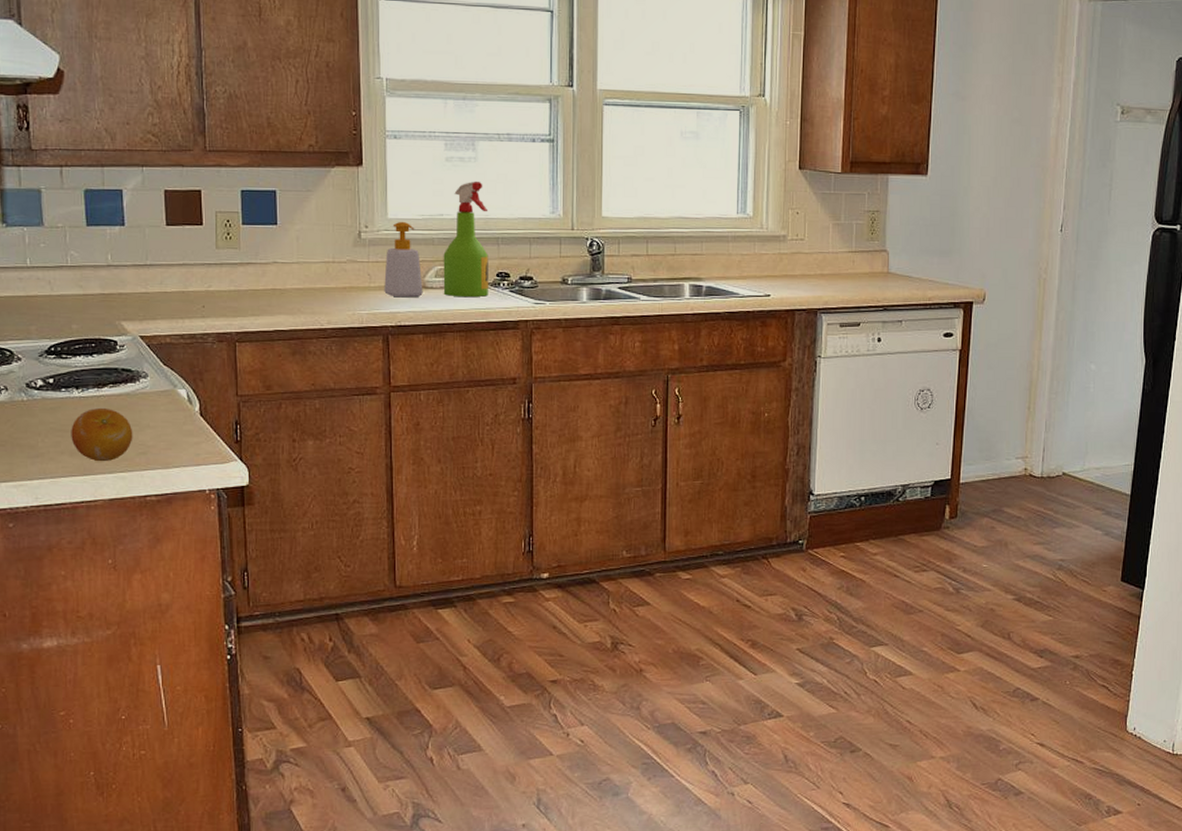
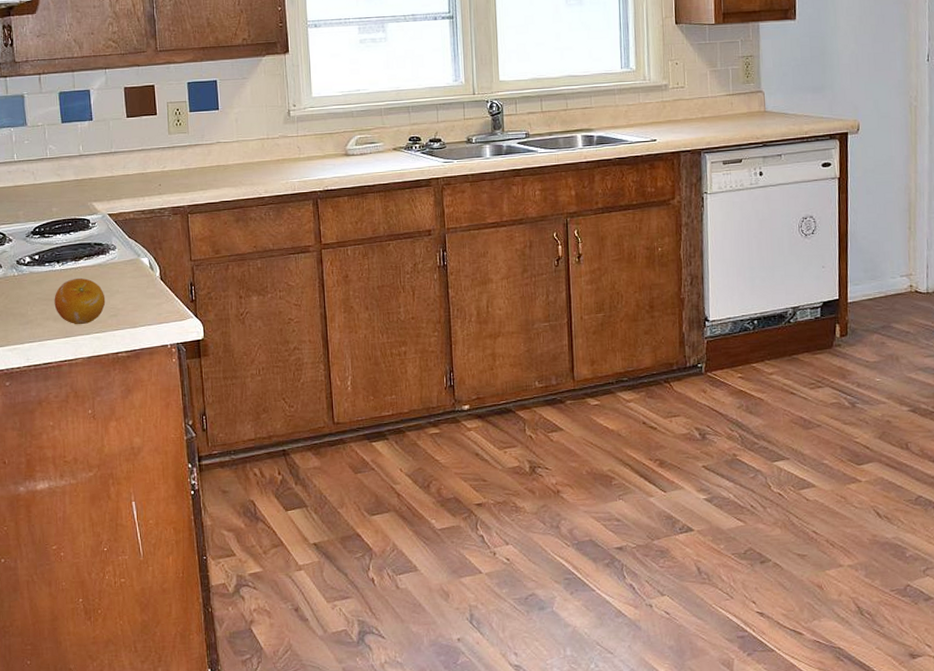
soap bottle: present [384,221,423,298] -> none [312,98,346,166]
spray bottle: present [443,182,489,297] -> none [362,59,403,161]

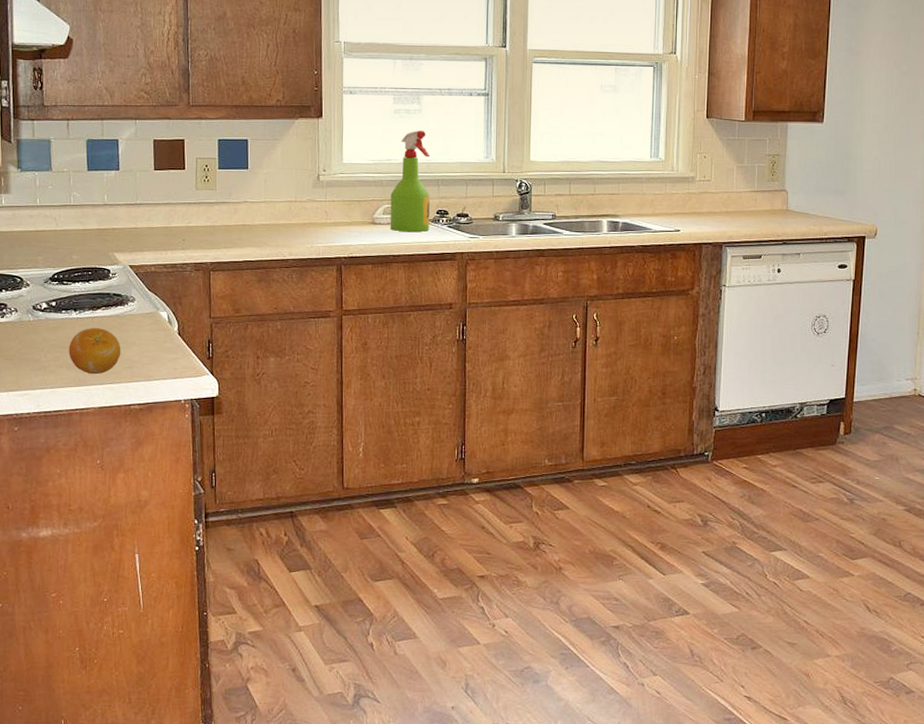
spray bottle: none [362,59,403,161] -> present [390,131,431,232]

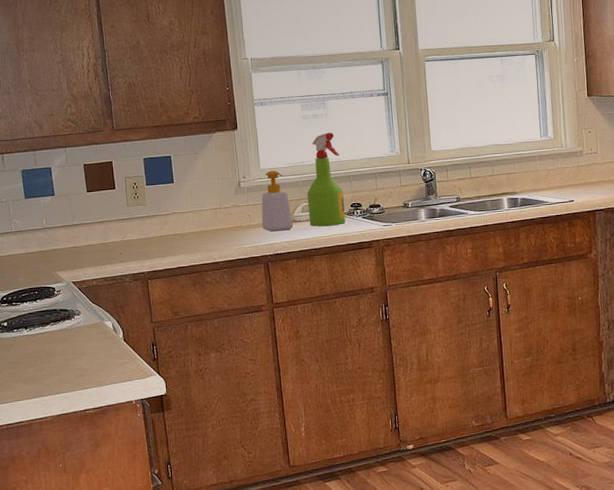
fruit: present [69,327,121,375] -> none [23,341,73,386]
soap bottle: none [339,165,372,233] -> present [261,170,293,232]

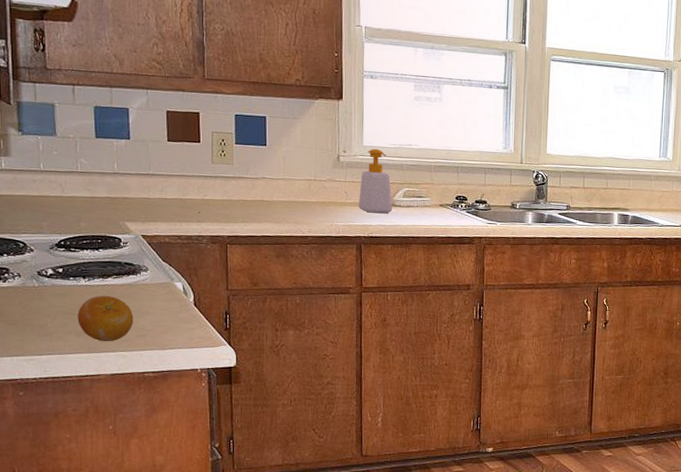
fruit: none [23,341,73,386] -> present [77,295,134,342]
spray bottle: present [307,133,345,226] -> none [409,118,451,216]

